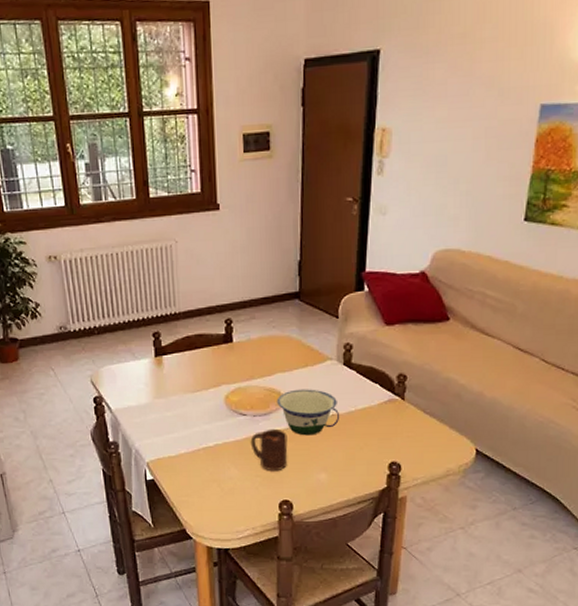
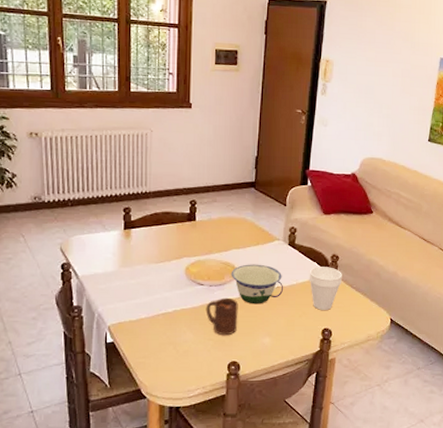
cup: none [370,389,412,440] -> present [309,267,342,310]

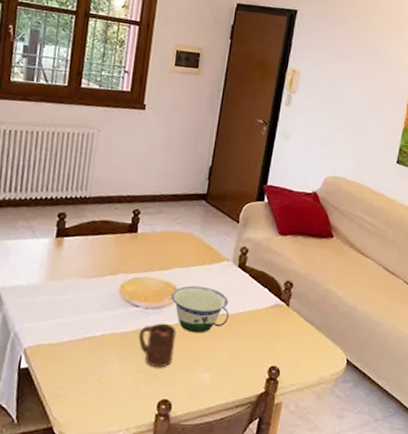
cup: present [309,267,342,310] -> none [258,294,296,345]

